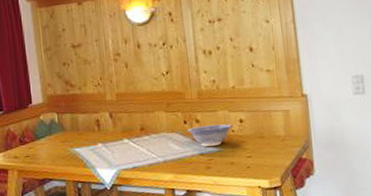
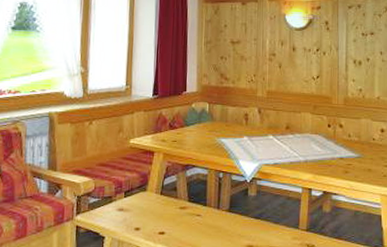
decorative bowl: present [187,124,233,147] -> none [330,131,374,151]

